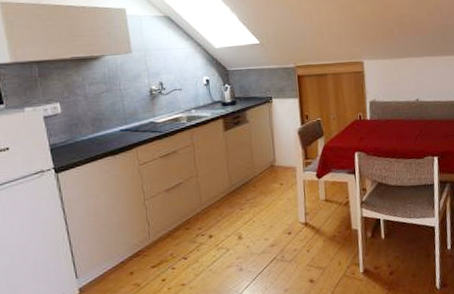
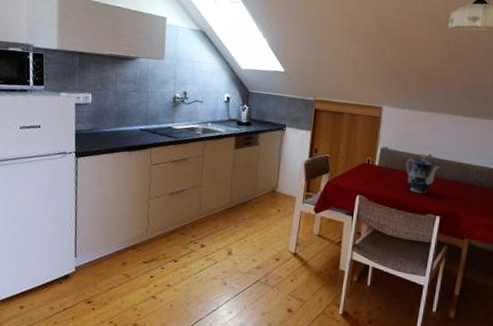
teapot: none [395,99,428,139] -> present [405,154,439,194]

